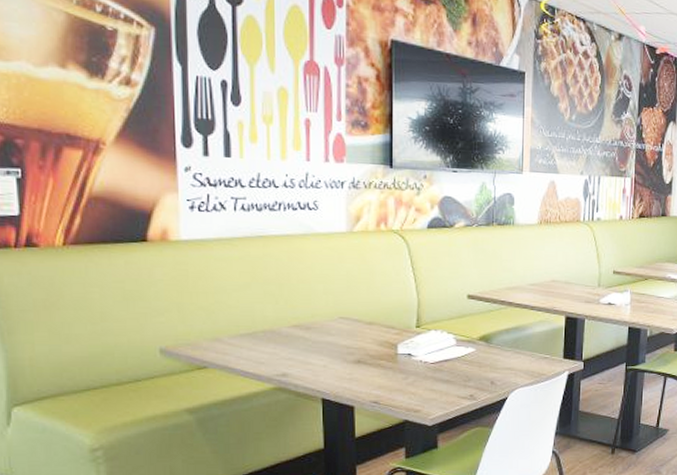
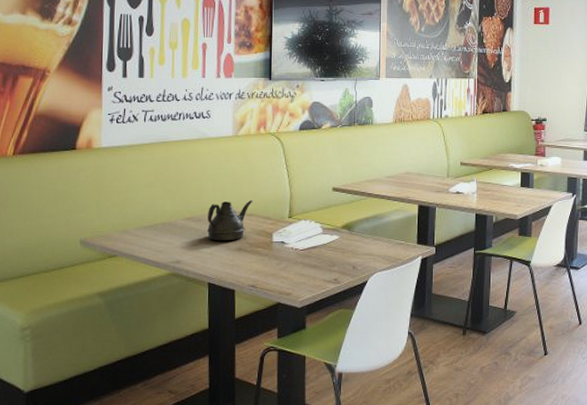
teapot: none [319,306,374,353] -> present [207,199,253,241]

